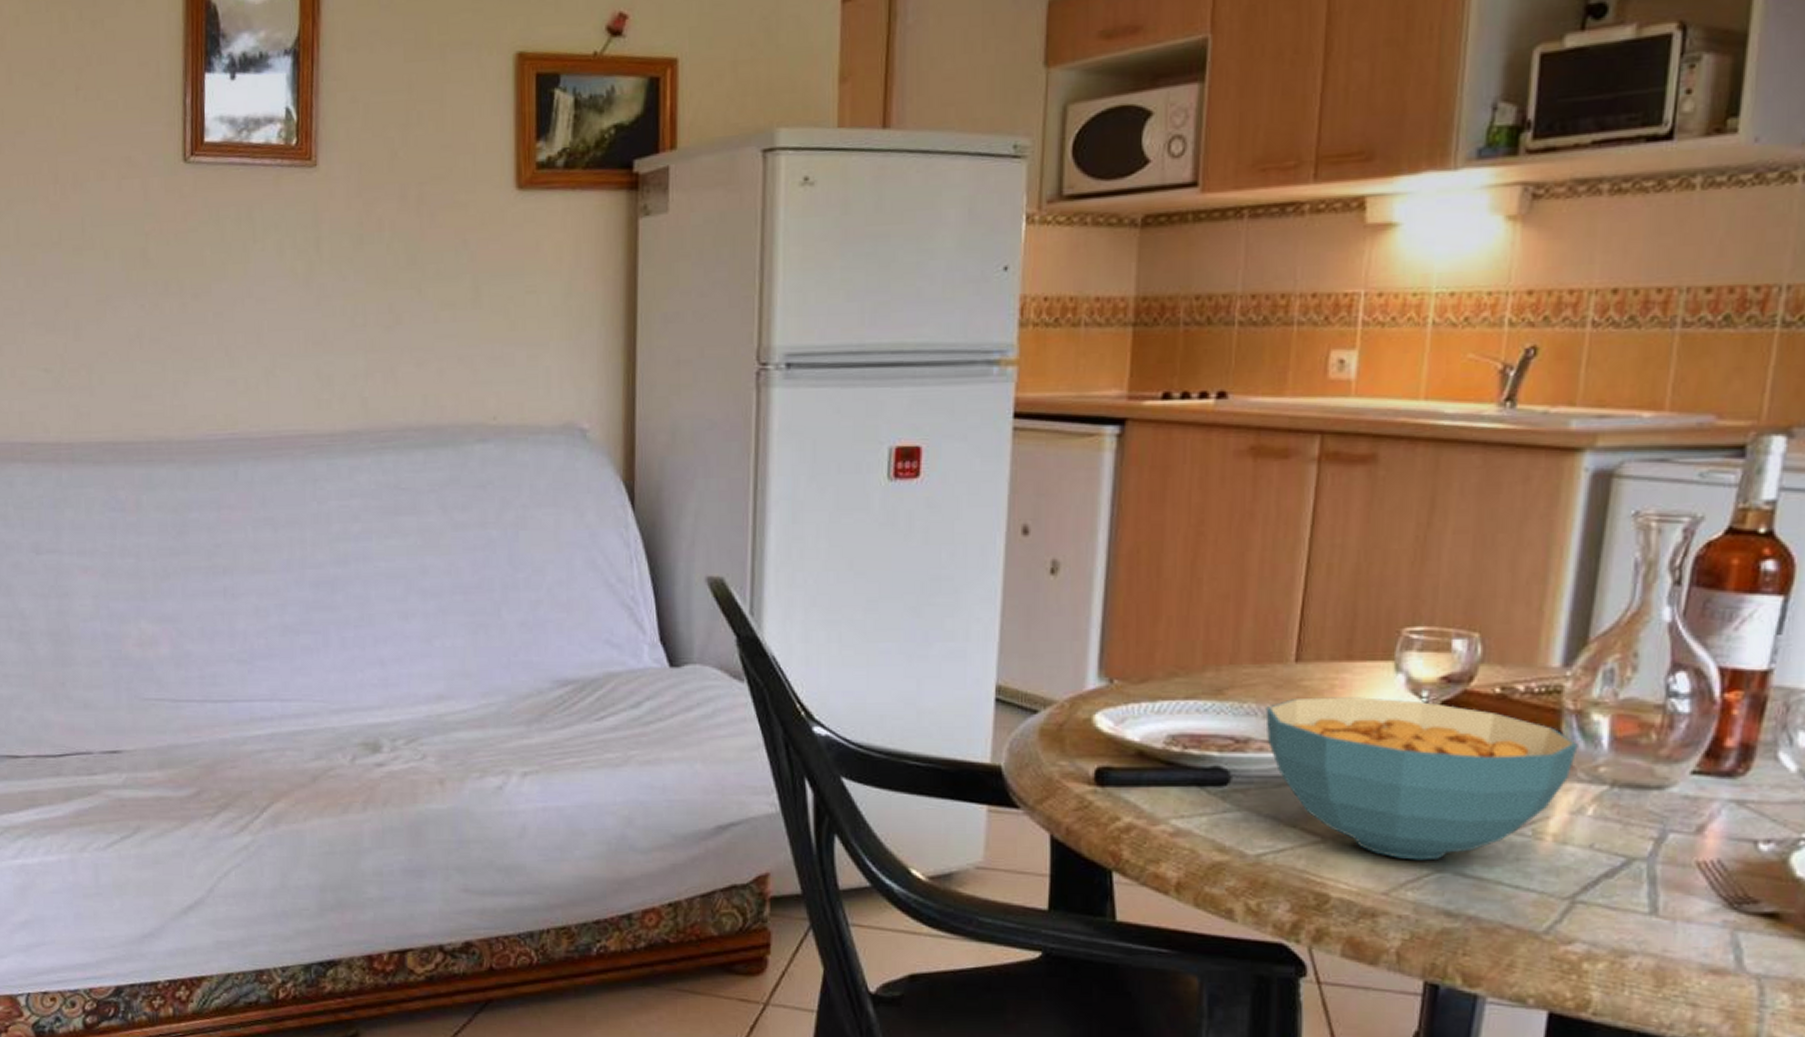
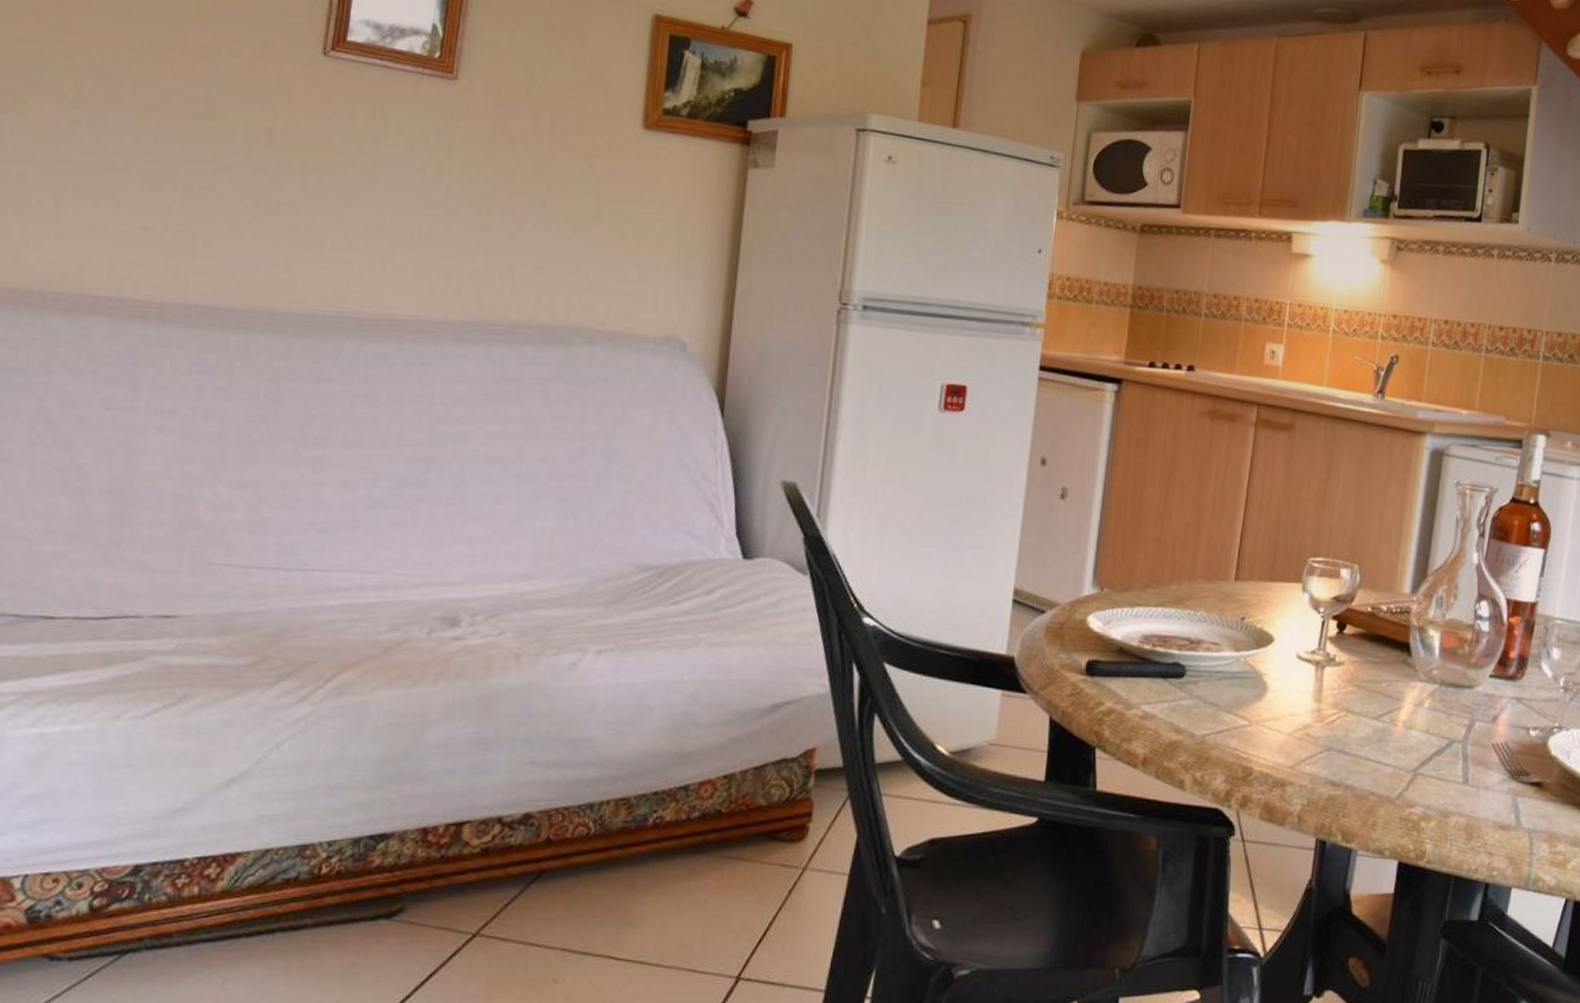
cereal bowl: present [1265,697,1578,861] -> none [1212,609,1420,741]

